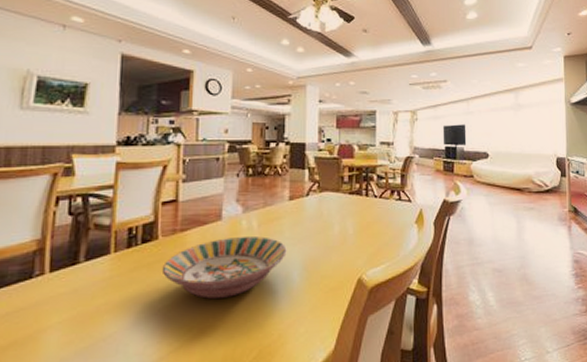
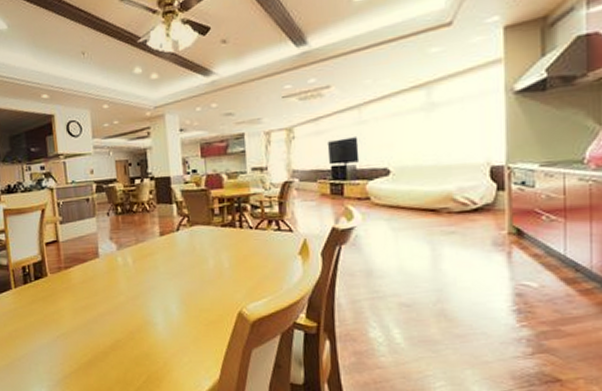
serving bowl: present [161,236,287,299] -> none [54,272,163,328]

